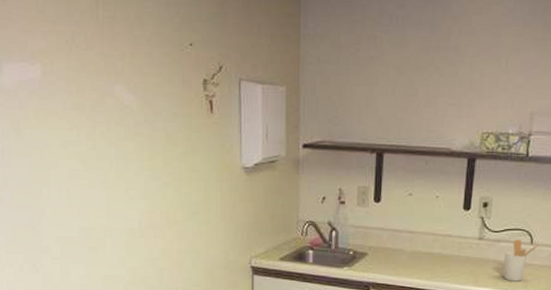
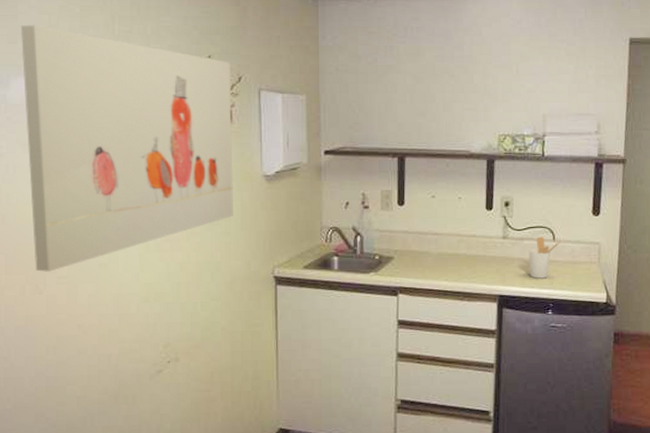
wall art: none [10,9,214,252] -> present [20,25,234,272]

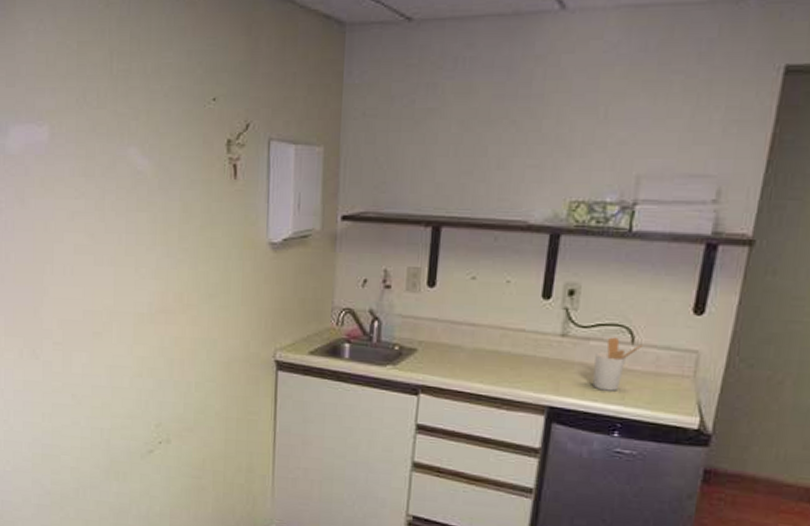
wall art: present [20,25,234,272] -> none [18,65,239,337]

